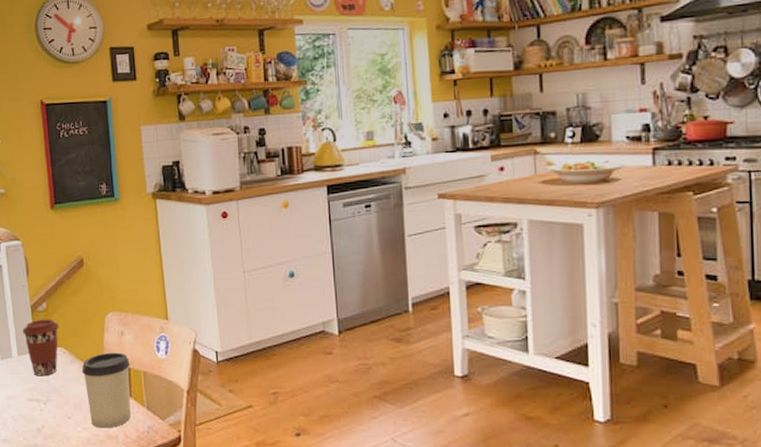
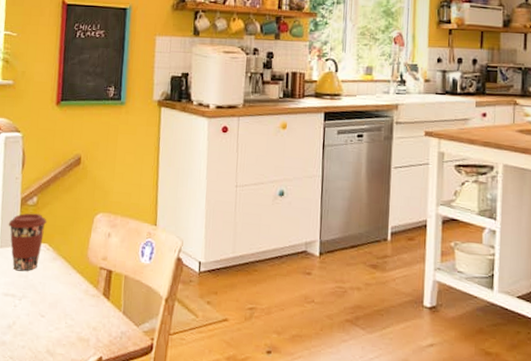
cup: present [82,352,131,428] -> none [63,253,113,331]

